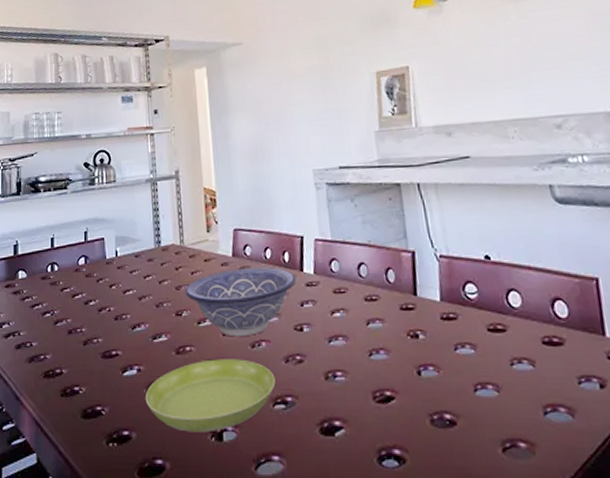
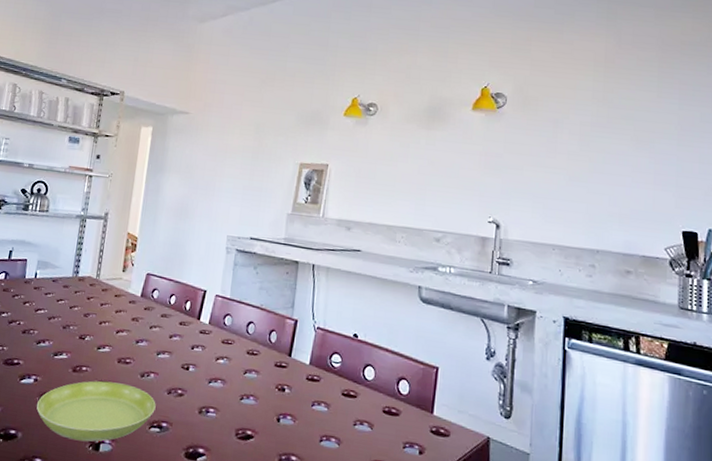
decorative bowl: present [185,267,297,337] -> none [92,307,193,367]

